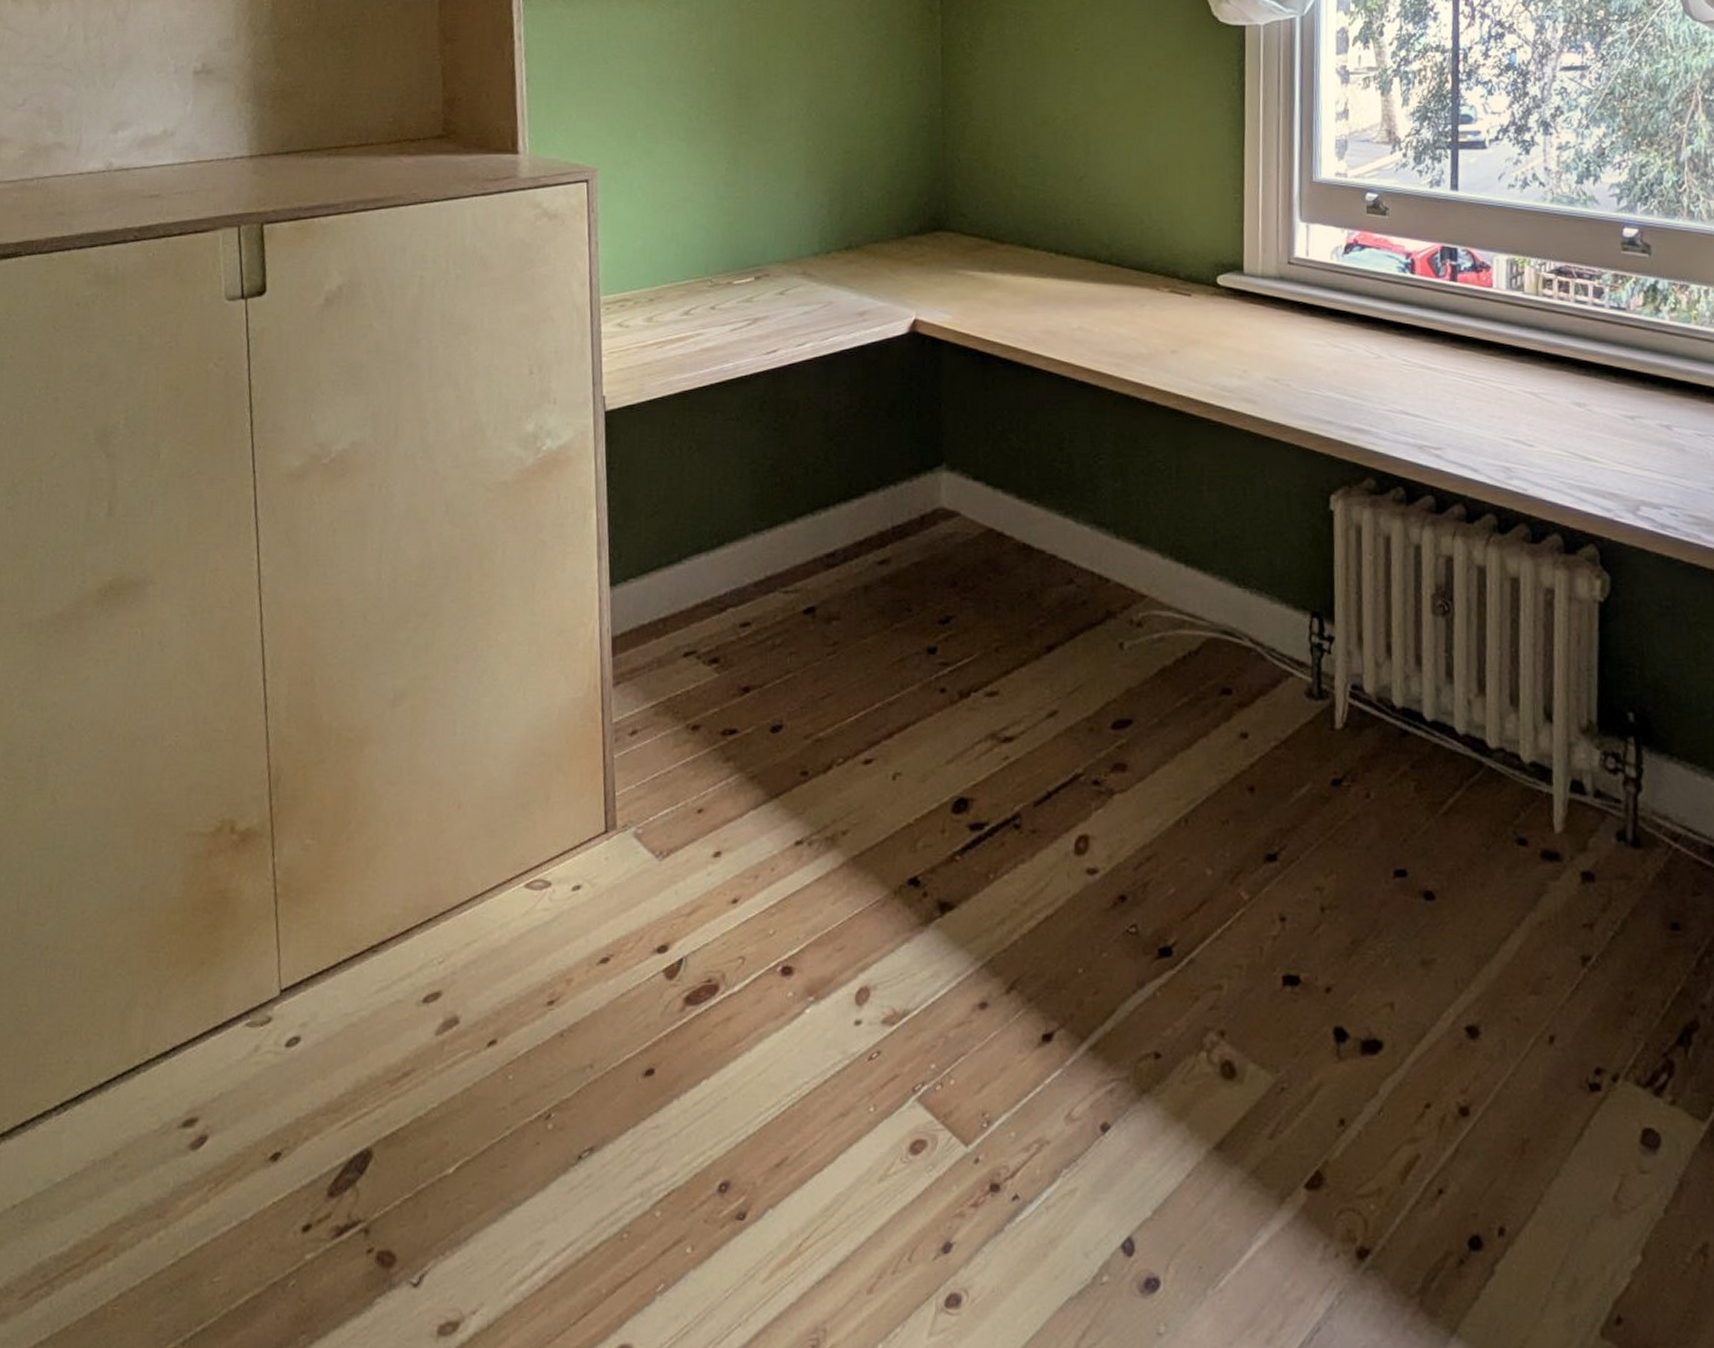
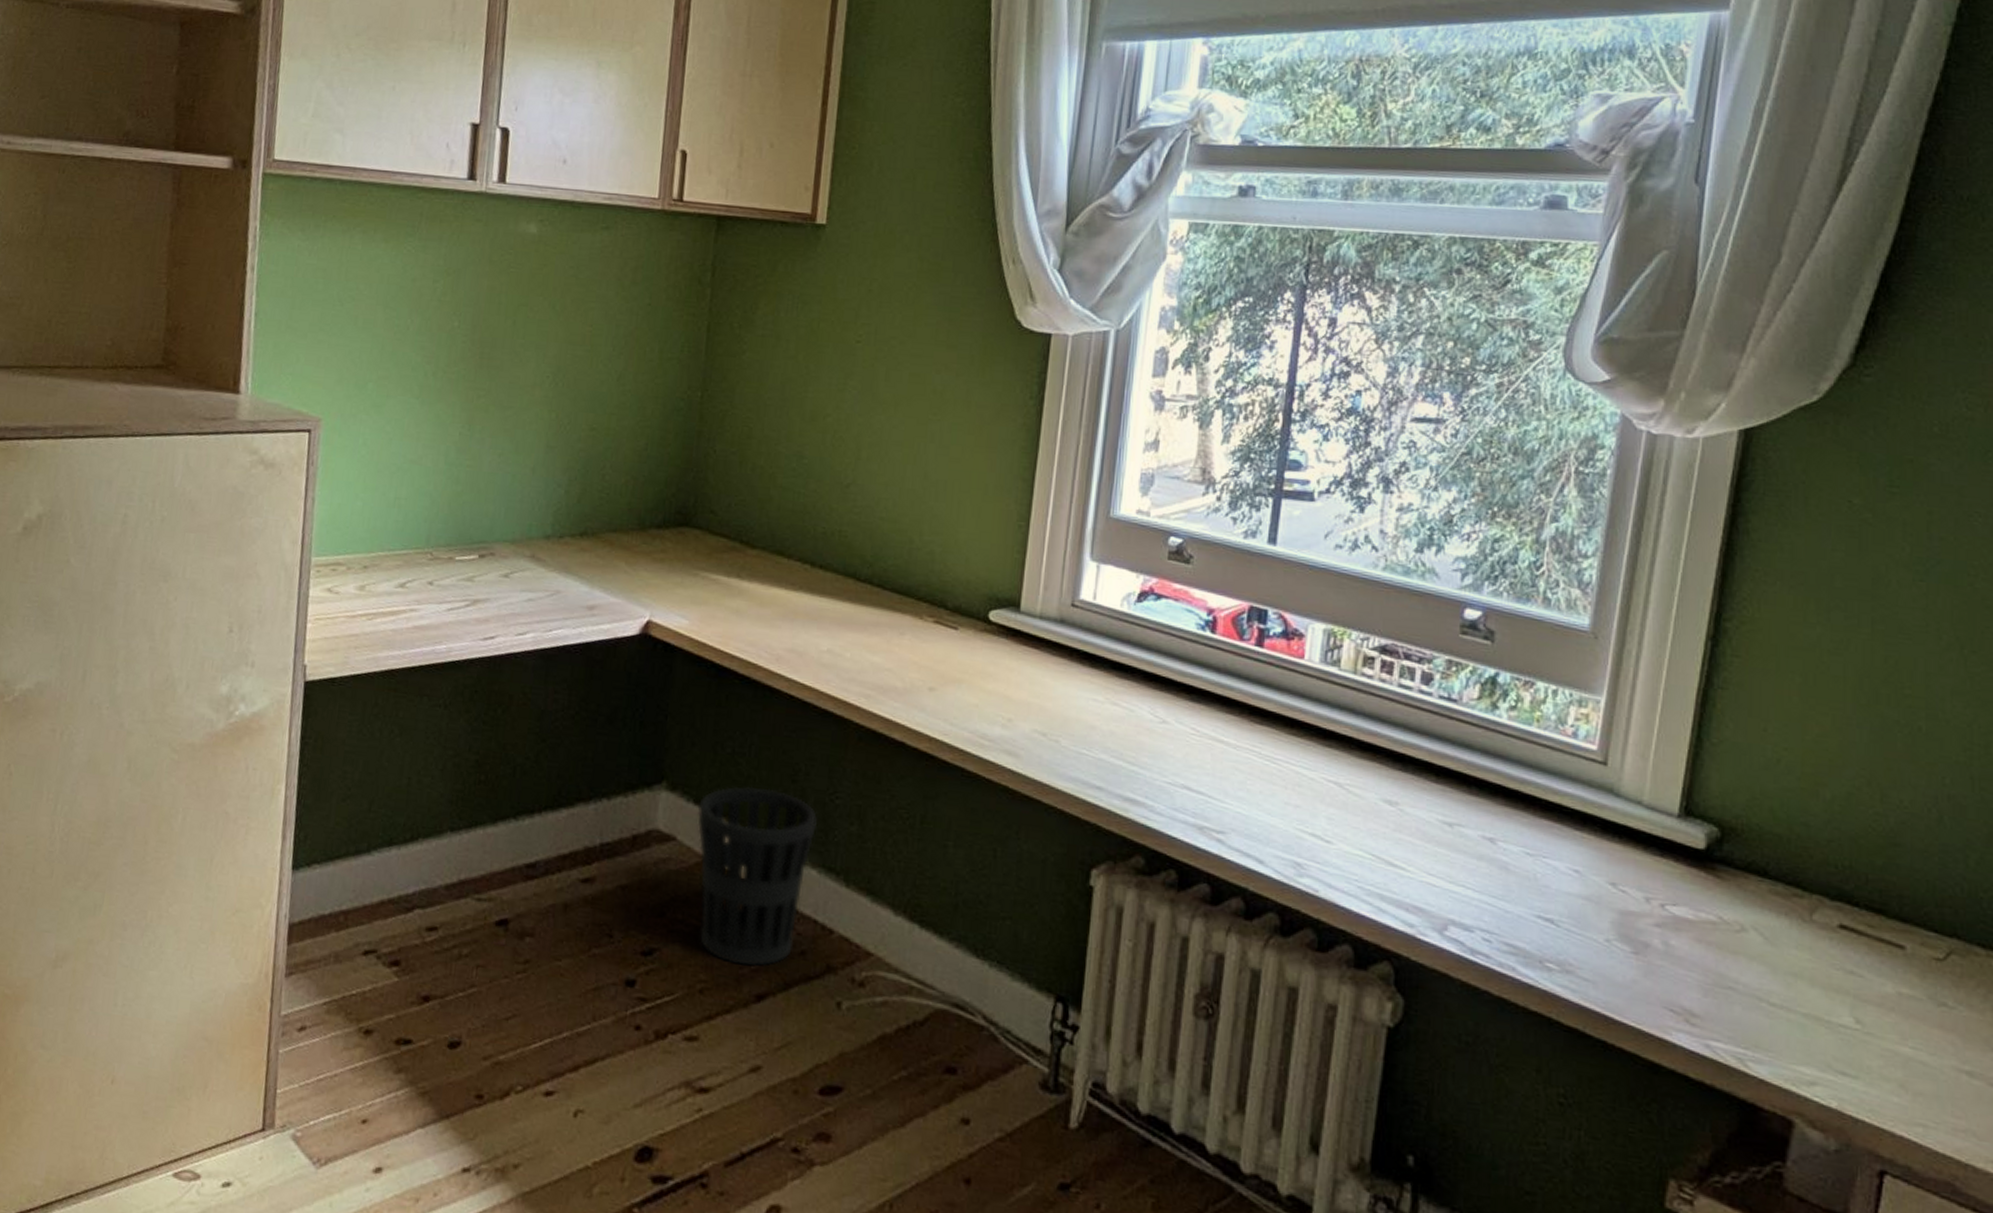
wastebasket: none [977,458,1084,621] -> present [697,786,817,967]

